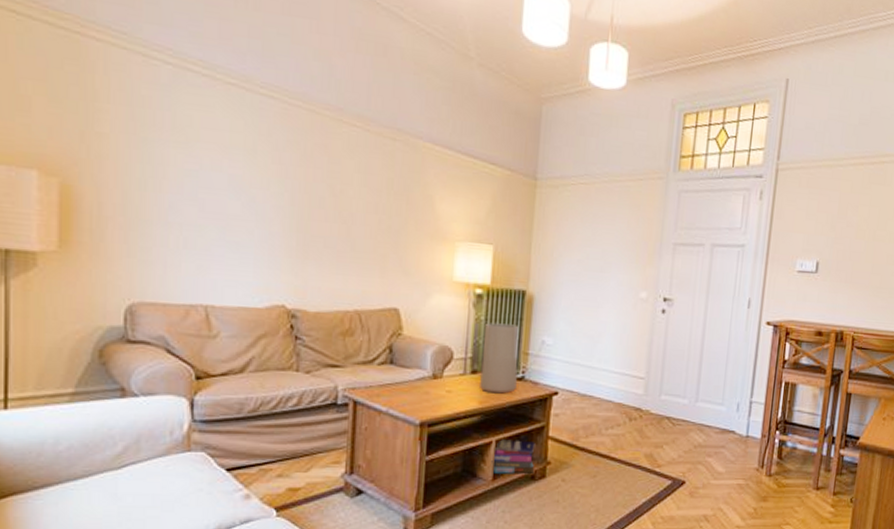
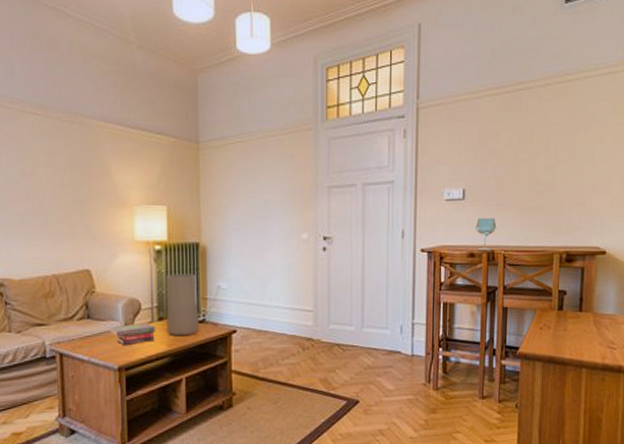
books: none [415,374,468,399] -> present [110,323,156,346]
books: present [491,439,536,474] -> none [183,375,221,407]
wine glass: none [825,294,848,331] -> present [475,218,497,251]

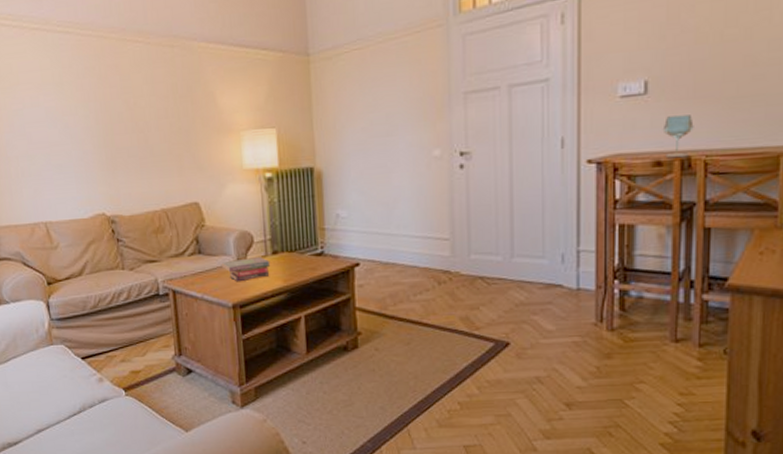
vase: present [166,274,199,336] -> none [279,202,317,271]

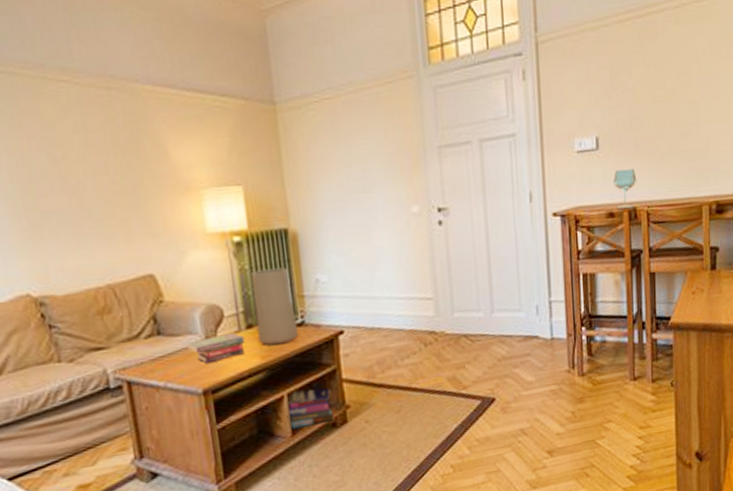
vase: none [279,202,317,271] -> present [252,267,298,346]
books: none [303,313,345,347] -> present [287,388,334,429]

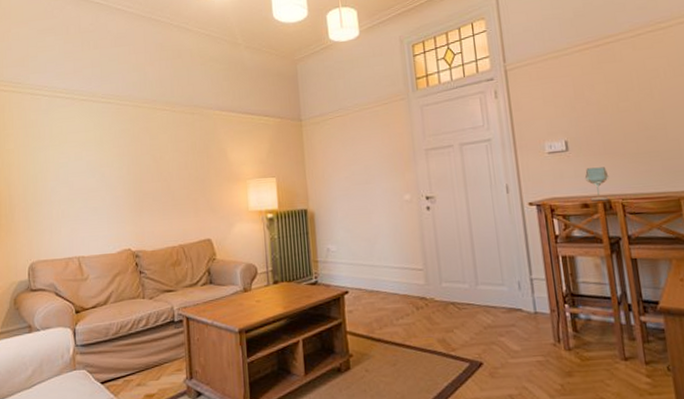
books: present [187,333,246,365] -> none [230,286,272,309]
vase: present [252,267,298,346] -> none [279,238,312,299]
books: present [287,388,334,429] -> none [301,337,339,369]

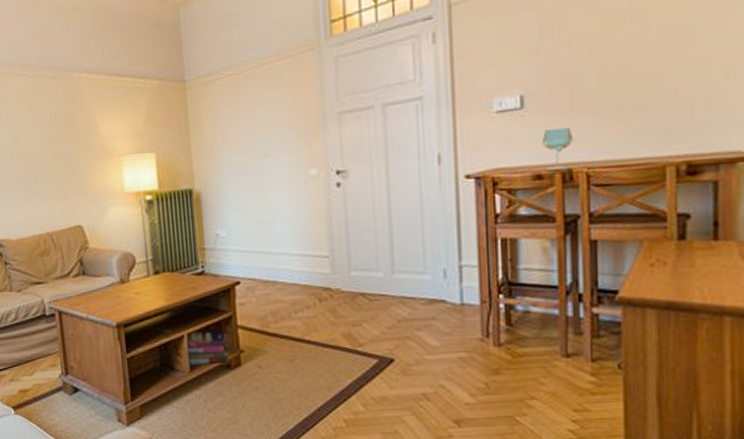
books: none [301,337,339,369] -> present [186,331,228,365]

